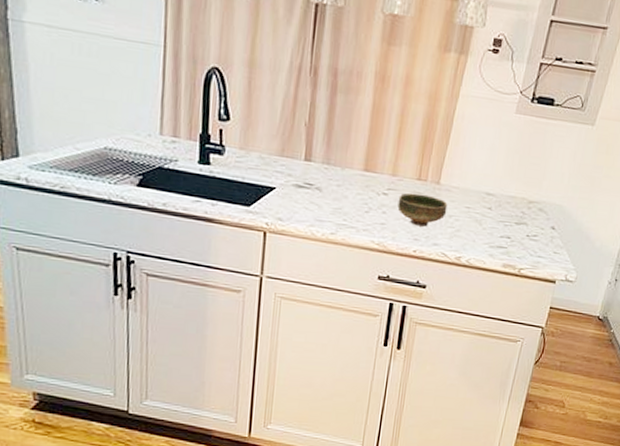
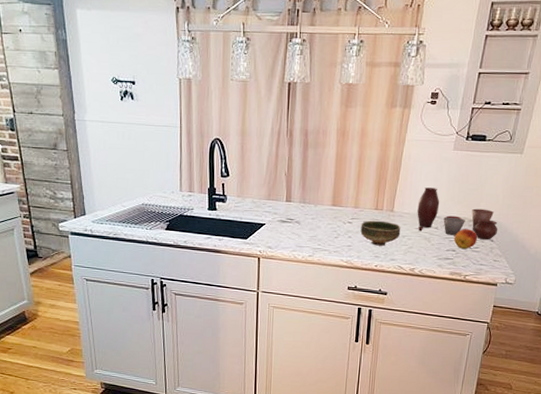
pottery set: none [468,157,561,228] -> present [417,187,498,240]
fruit: none [510,211,537,237] -> present [454,229,477,250]

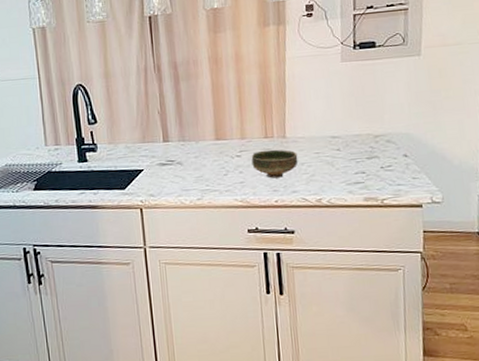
pottery set: present [417,187,498,240] -> none [312,105,411,157]
fruit: present [454,229,477,250] -> none [361,146,388,170]

